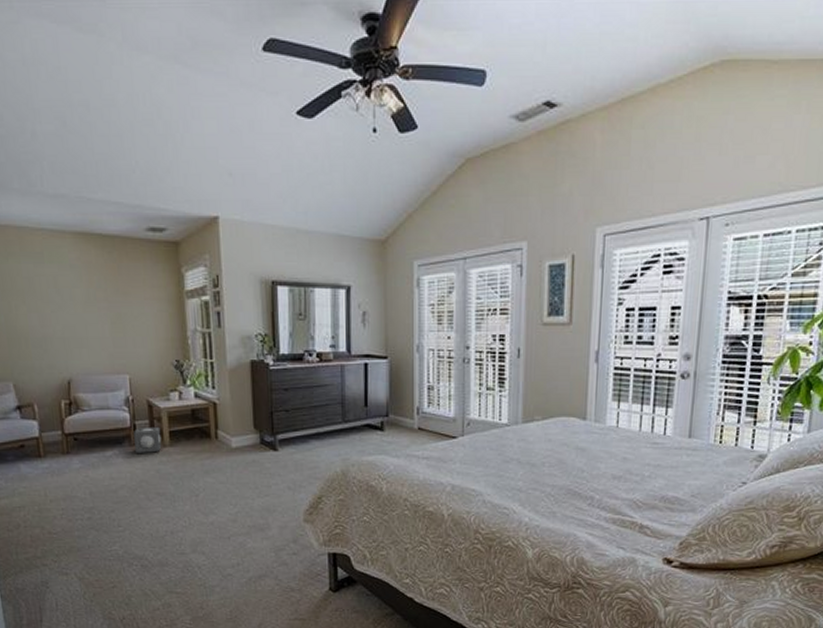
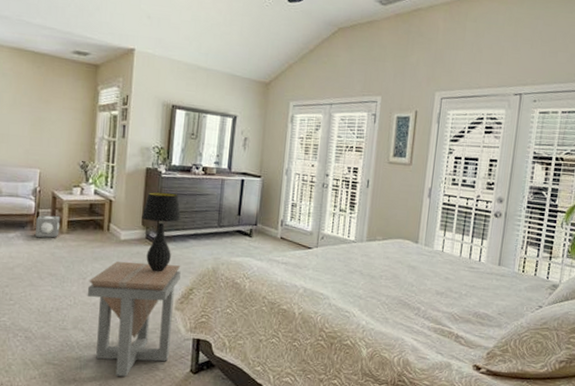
side table: none [202,472,306,601] -> present [87,261,181,377]
table lamp: none [253,387,299,481] -> present [142,192,181,272]

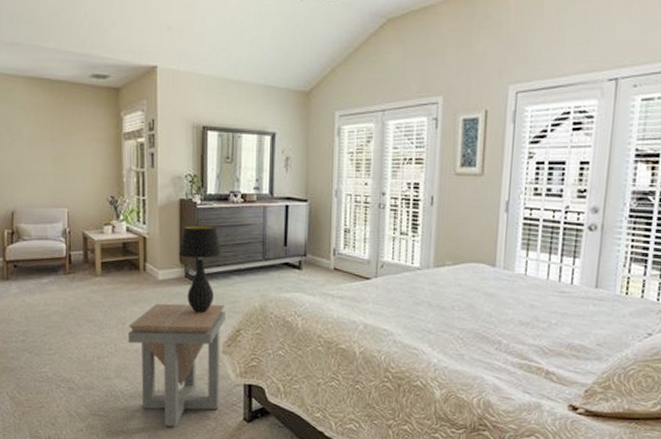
speaker: present [35,215,61,238] -> none [69,257,94,283]

